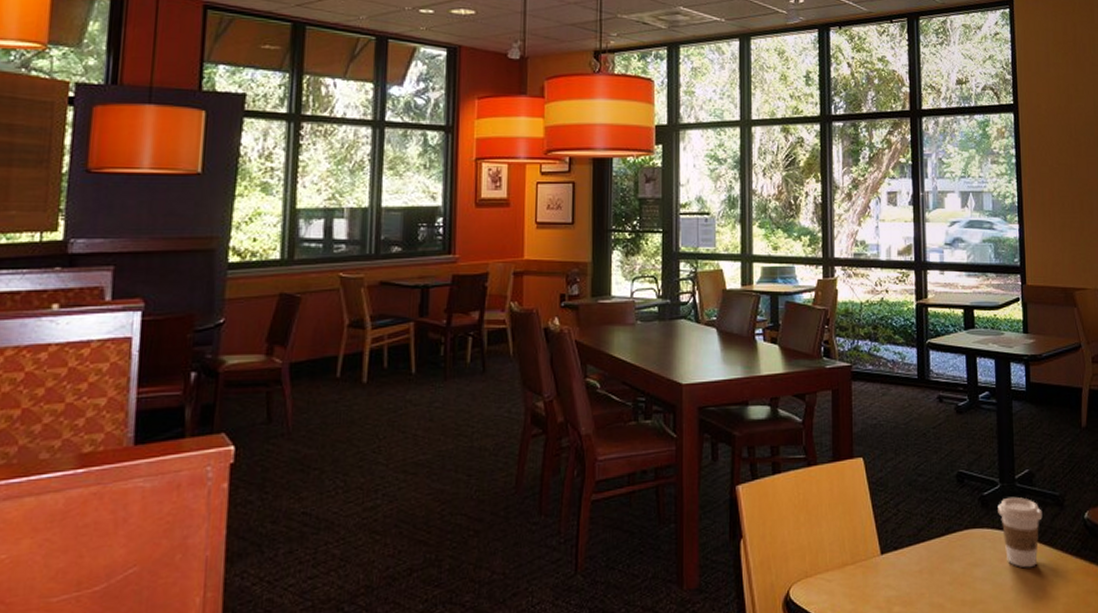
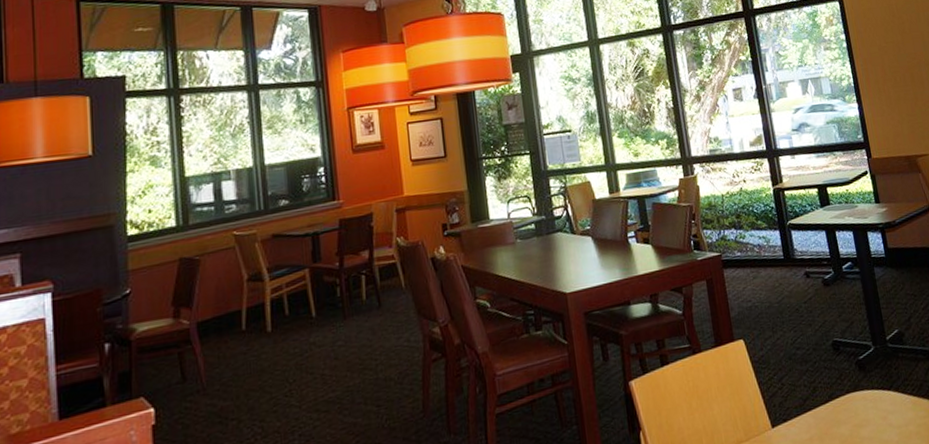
coffee cup: present [998,496,1043,568] -> none [874,356,918,423]

